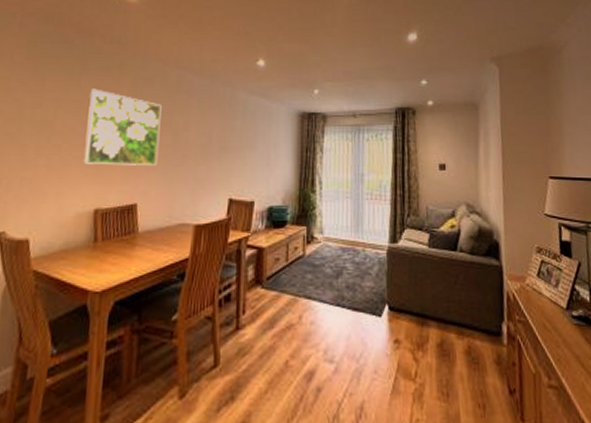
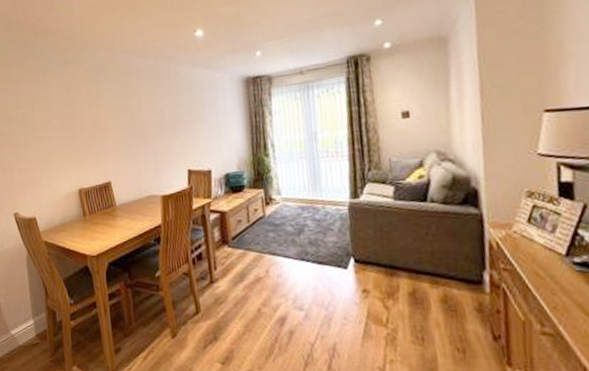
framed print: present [83,88,162,165] -> none [56,84,122,152]

